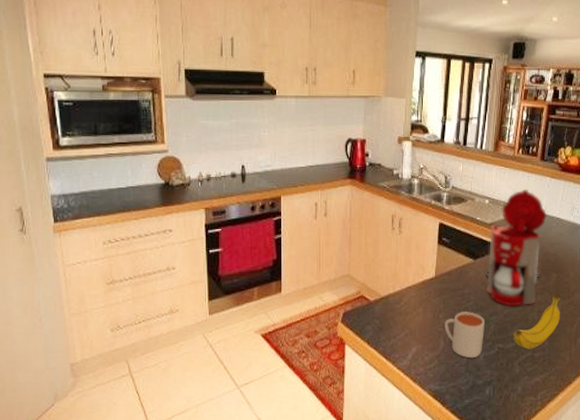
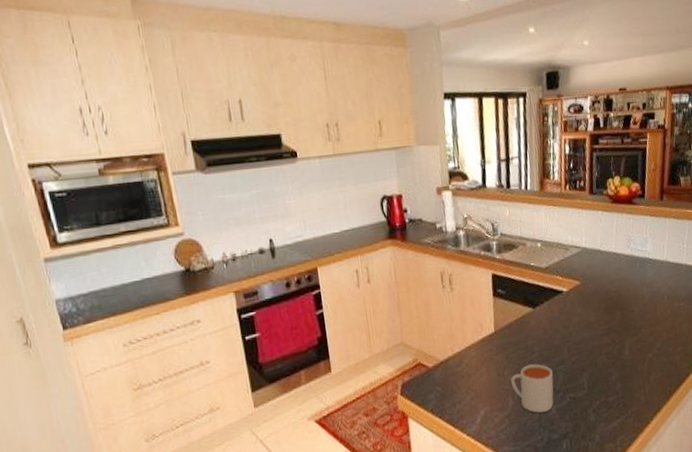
coffee maker: present [485,189,548,306] -> none [546,227,605,353]
fruit: present [513,292,560,349] -> none [583,330,630,395]

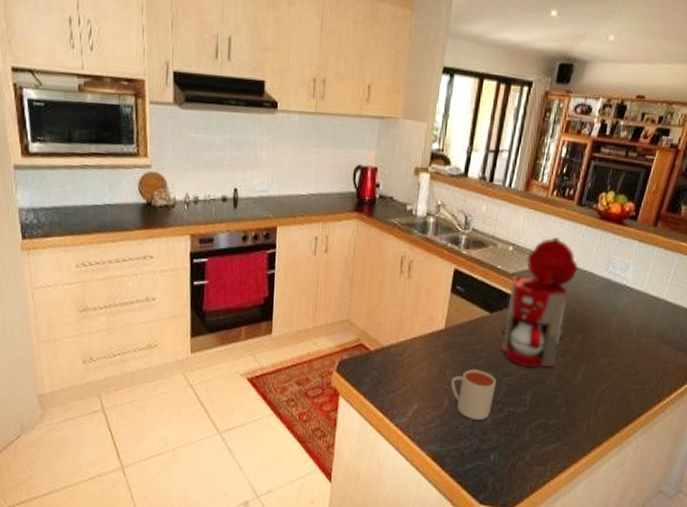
coffee maker: none [546,227,605,353] -> present [501,237,579,367]

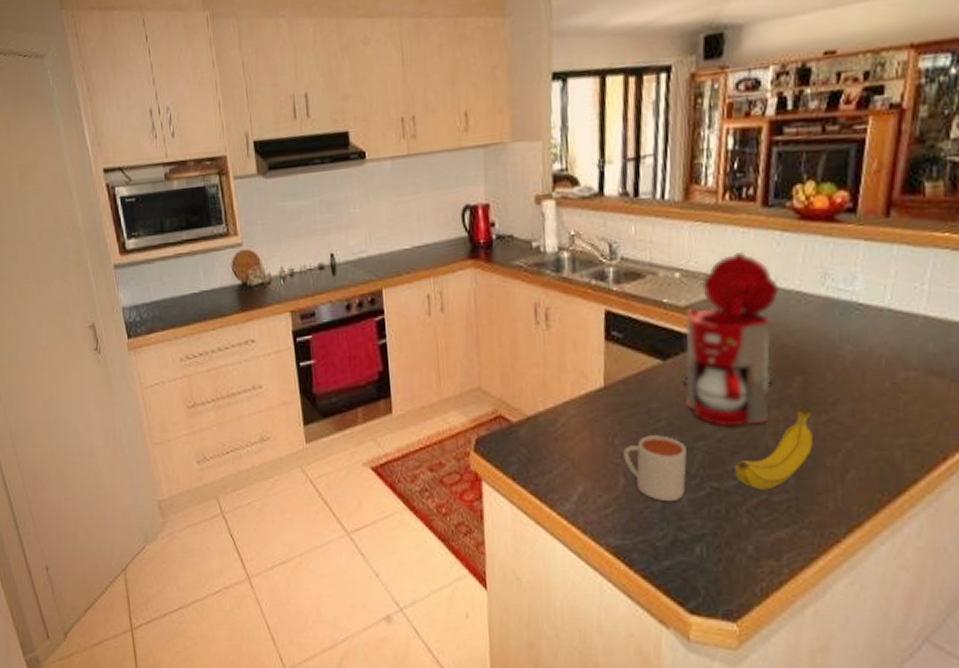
fruit: none [526,356,584,416] -> present [734,404,813,490]

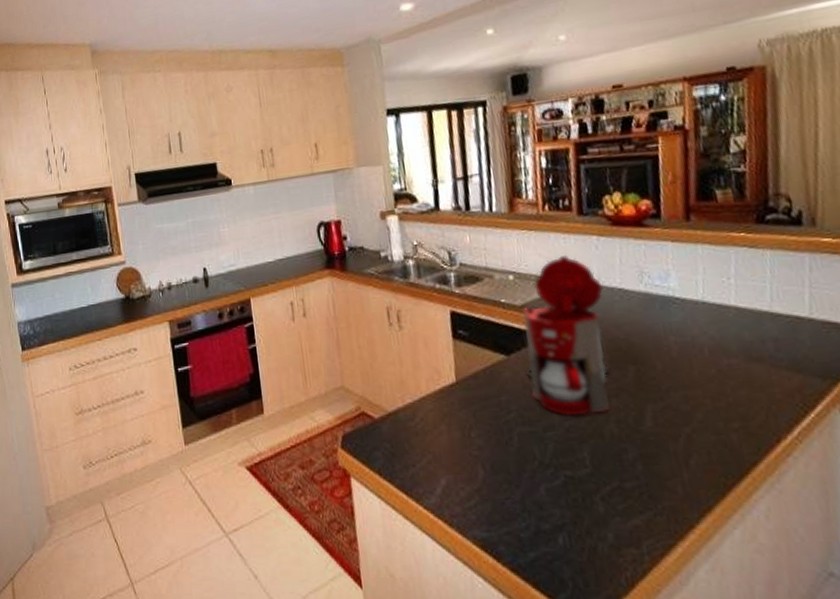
mug: present [623,435,687,502] -> none [479,426,542,492]
fruit: present [734,404,813,490] -> none [584,392,655,477]

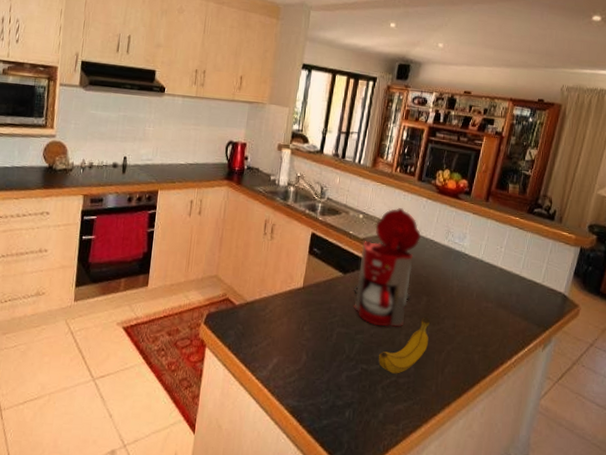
fruit: none [584,392,655,477] -> present [378,317,430,374]

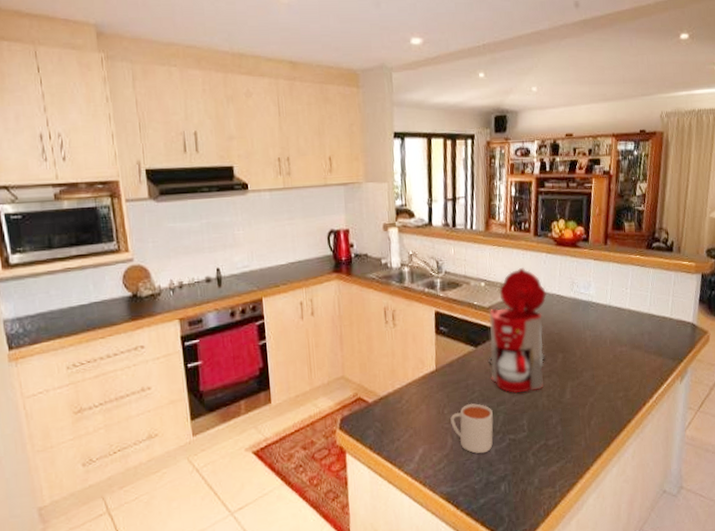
mug: none [308,326,350,377] -> present [450,403,493,454]
fruit: present [378,317,430,374] -> none [523,373,571,438]

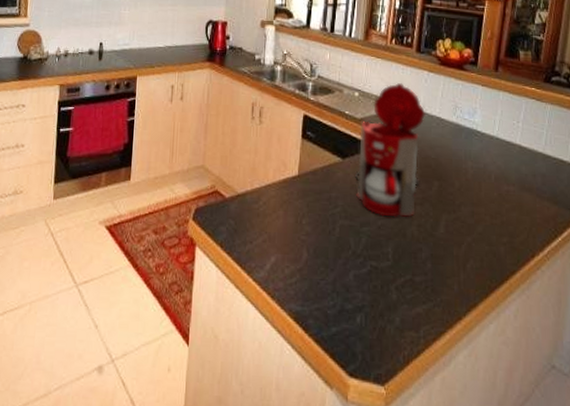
mug: present [450,403,493,454] -> none [308,218,355,276]

